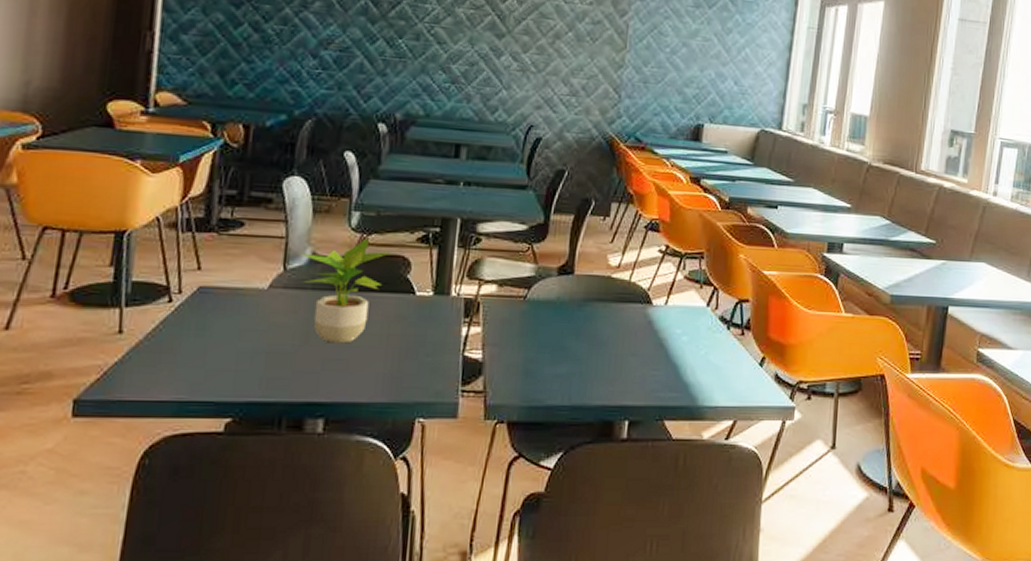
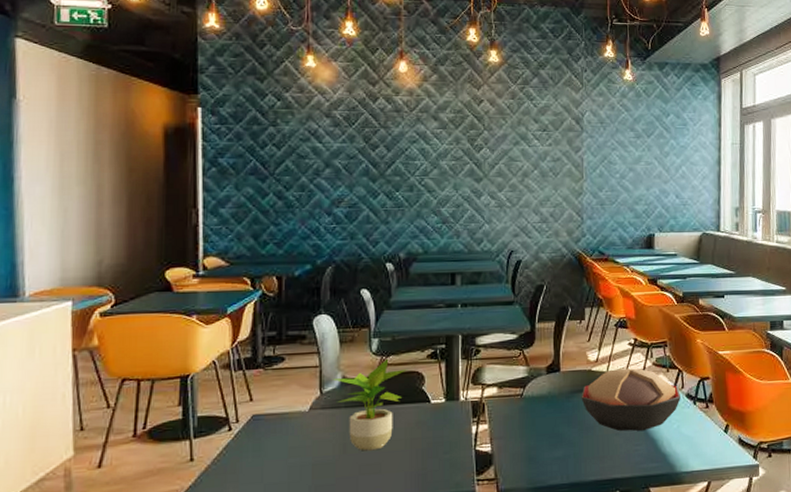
decorative bowl: none [595,278,713,353] -> present [581,368,681,431]

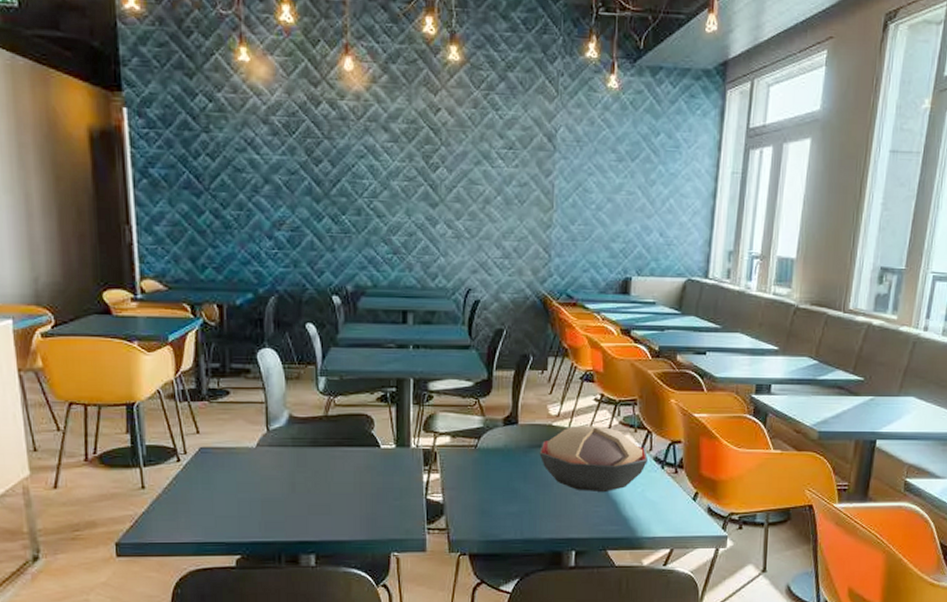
potted plant: present [333,358,408,451] -> none [280,398,357,492]

